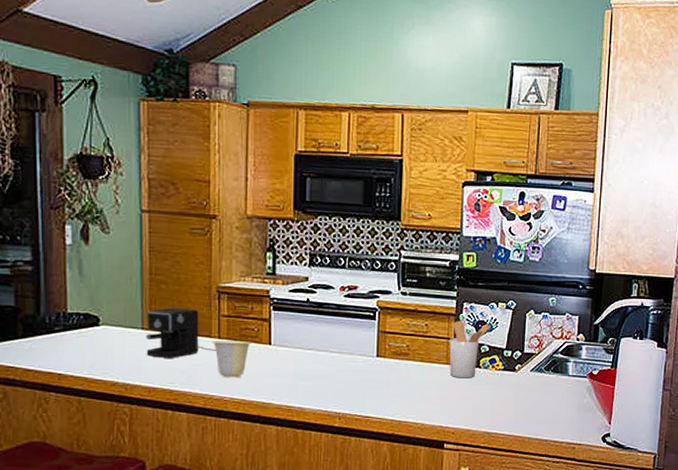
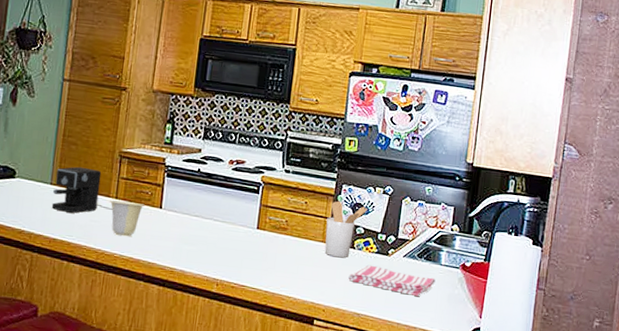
dish towel: none [475,382,564,409] -> present [347,265,436,296]

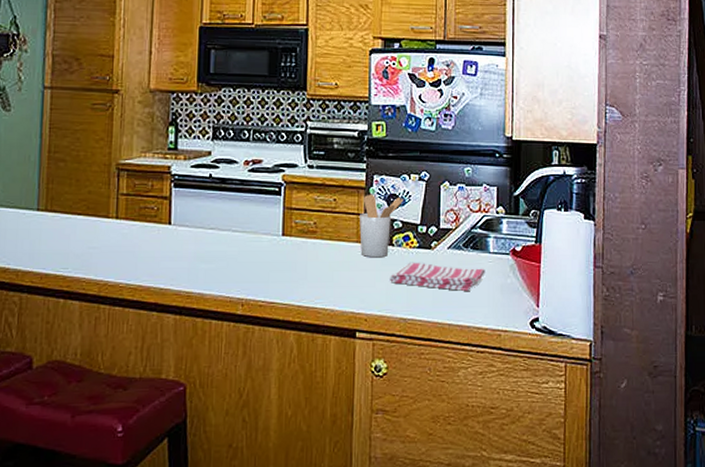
coffee maker: present [51,166,113,213] -> none [40,186,114,241]
cup: present [109,200,145,237] -> none [108,221,151,262]

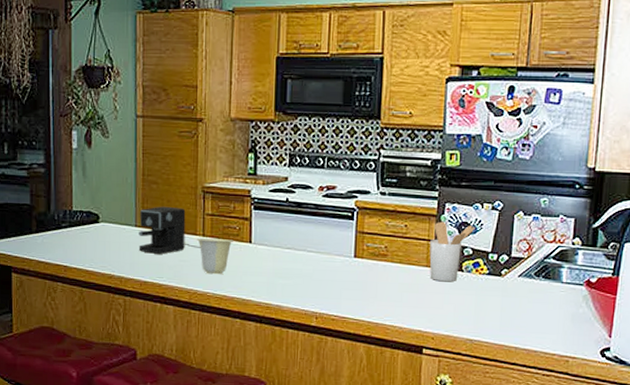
coffee maker: none [40,186,114,241] -> present [138,206,201,254]
cup: none [108,221,151,262] -> present [196,238,233,275]
dish towel: present [389,262,485,291] -> none [457,287,557,318]

